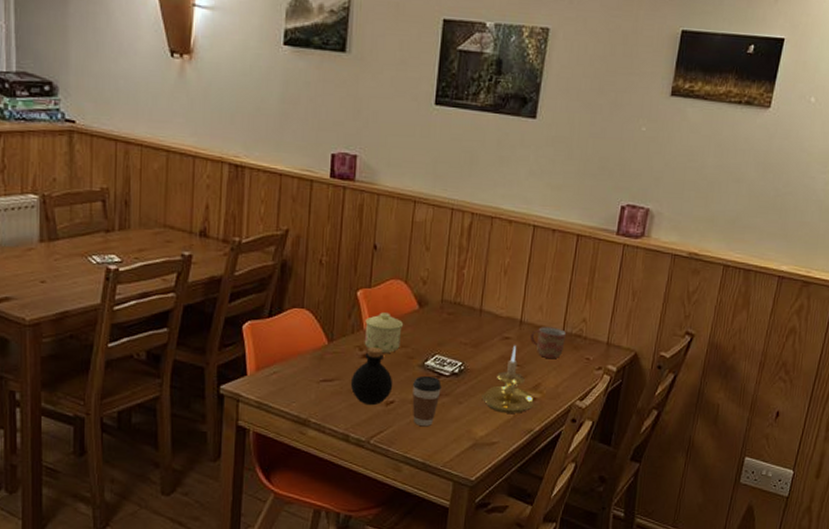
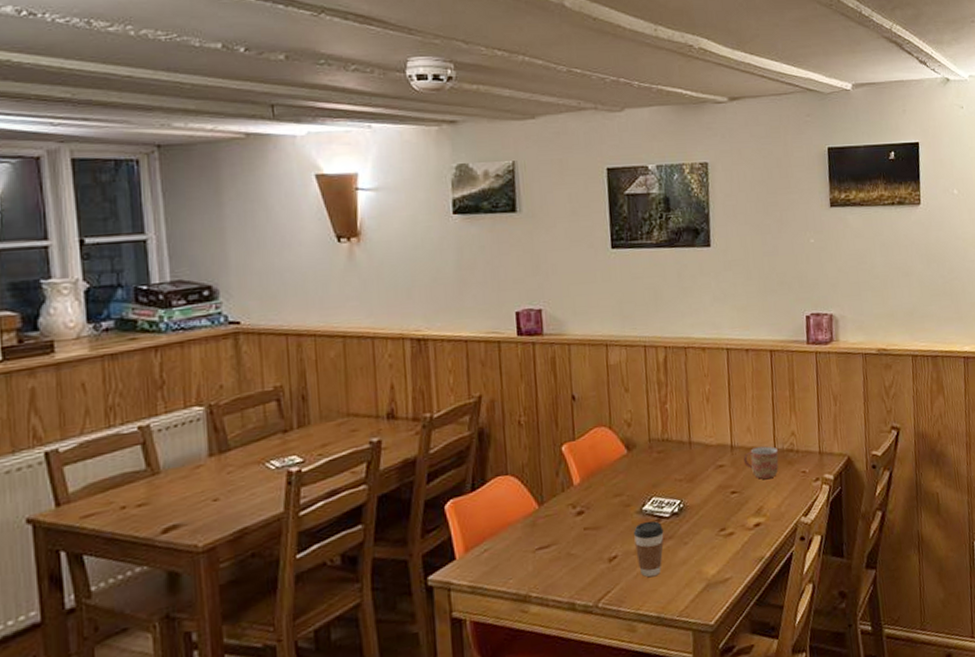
bottle: present [350,346,393,406] -> none [568,501,614,566]
sugar bowl: present [364,312,404,354] -> none [574,463,615,507]
candle holder: present [481,345,534,413] -> none [706,472,760,546]

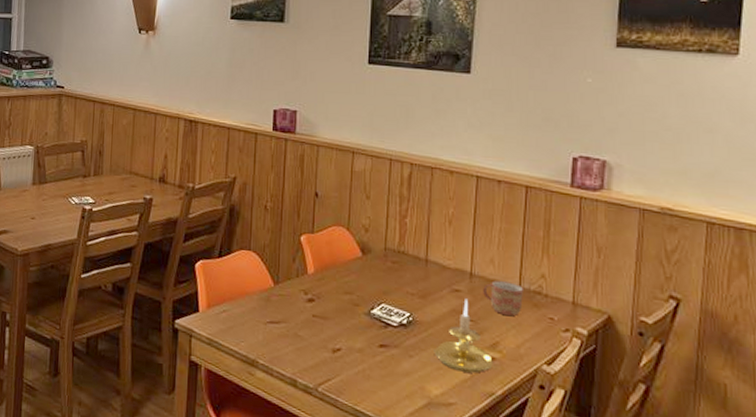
coffee cup: present [634,521,664,578] -> none [360,324,390,379]
candle holder: none [706,472,760,546] -> present [434,298,493,373]

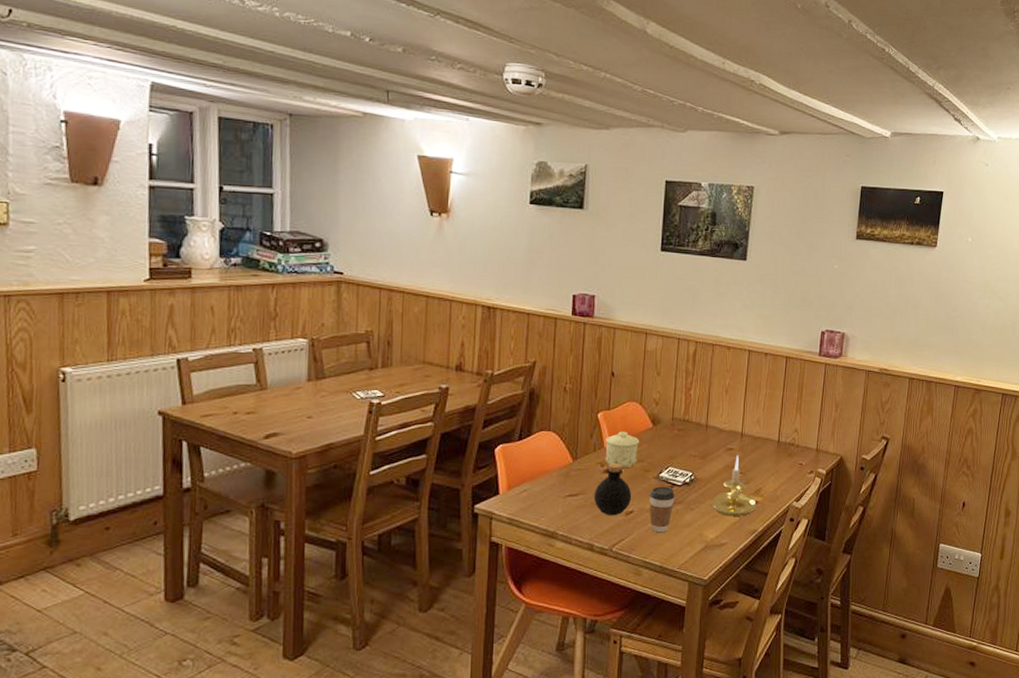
bottle: none [296,291,339,352] -> present [593,462,632,516]
sugar bowl: none [309,258,348,299] -> present [605,431,640,469]
coffee cup: none [360,324,390,379] -> present [649,486,675,533]
mug: present [483,280,524,317] -> none [751,438,782,466]

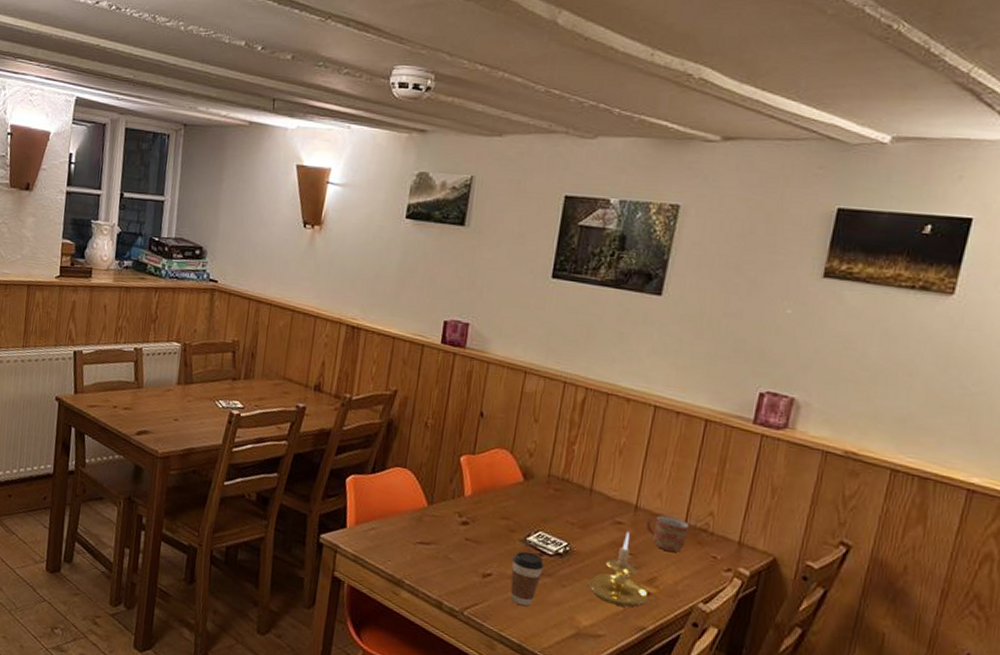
bottle: present [593,462,632,516] -> none [447,514,492,576]
sugar bowl: present [605,431,640,469] -> none [464,480,507,523]
mug: none [751,438,782,466] -> present [646,515,690,553]

